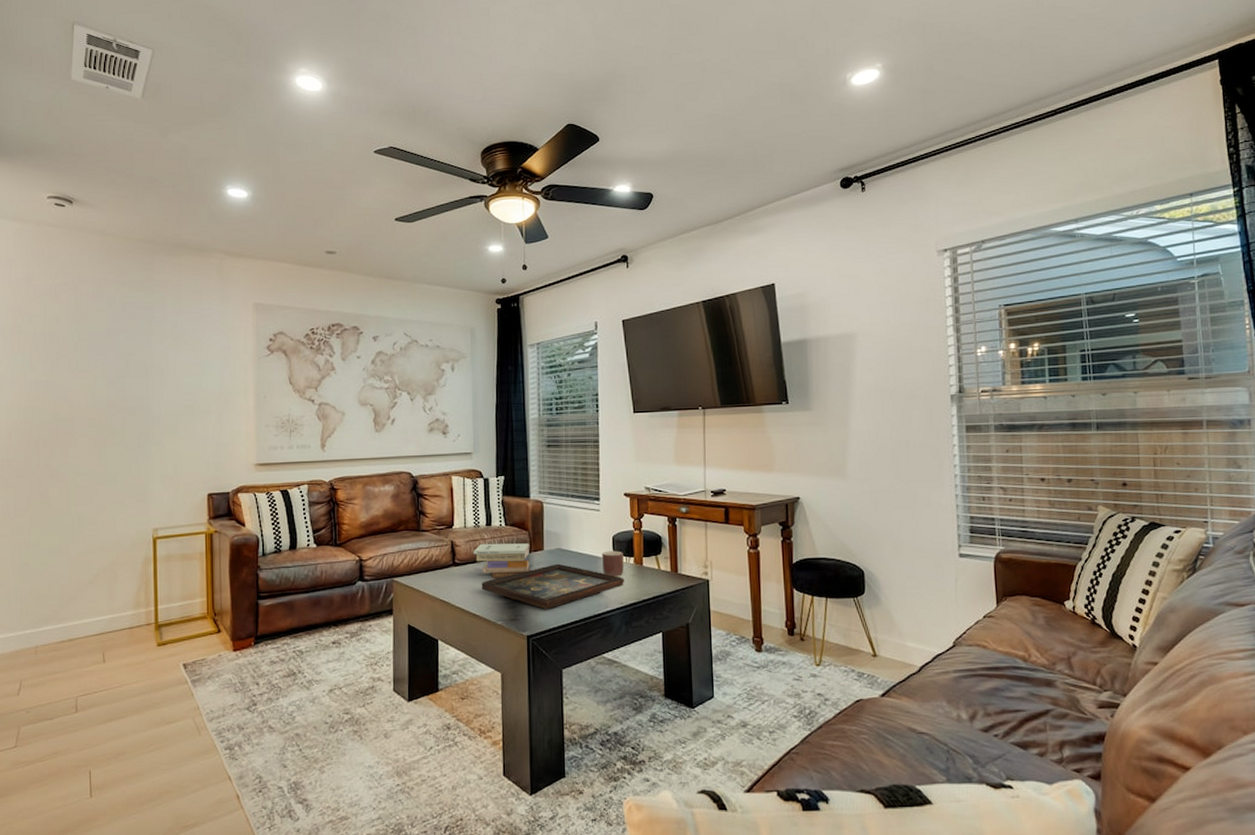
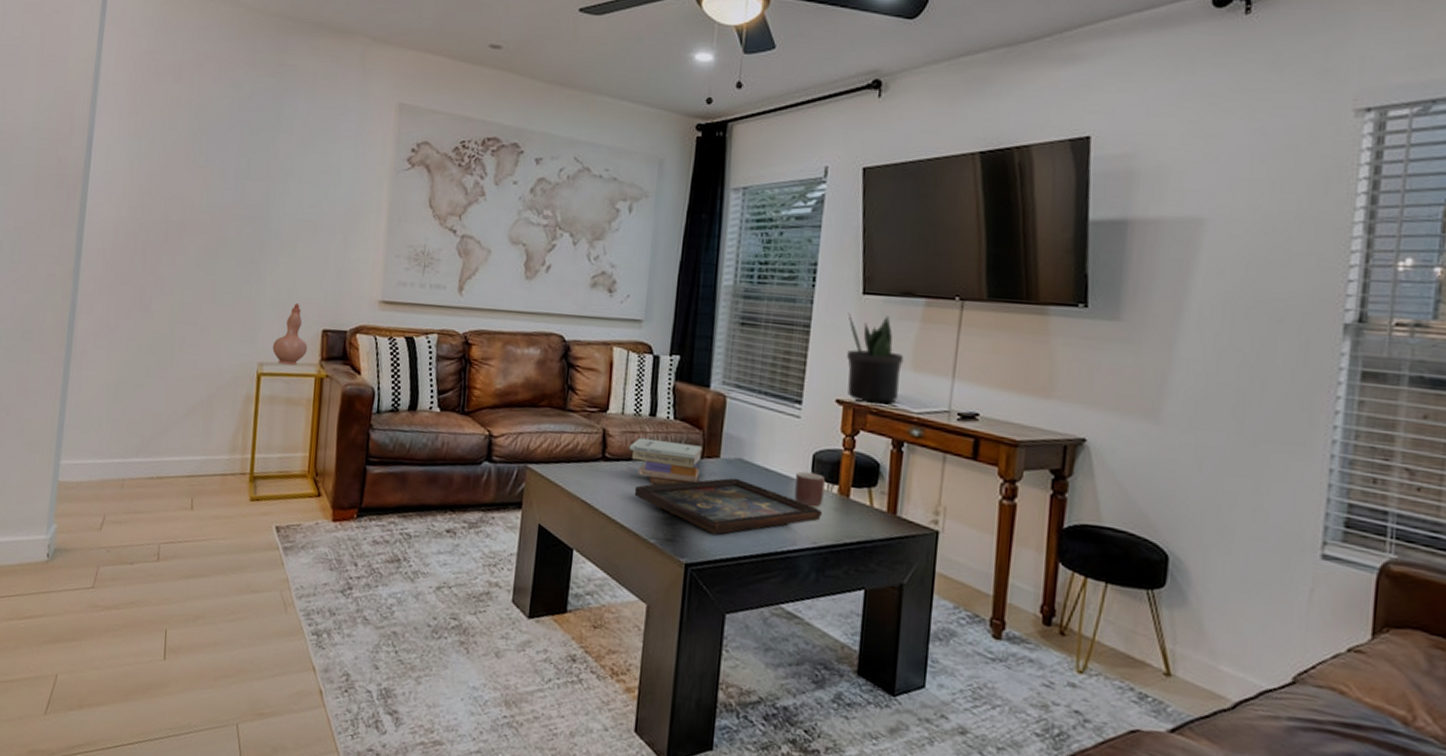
vase: none [164,474,196,527] -> present [272,302,307,366]
planter: none [624,427,669,492] -> present [847,312,904,404]

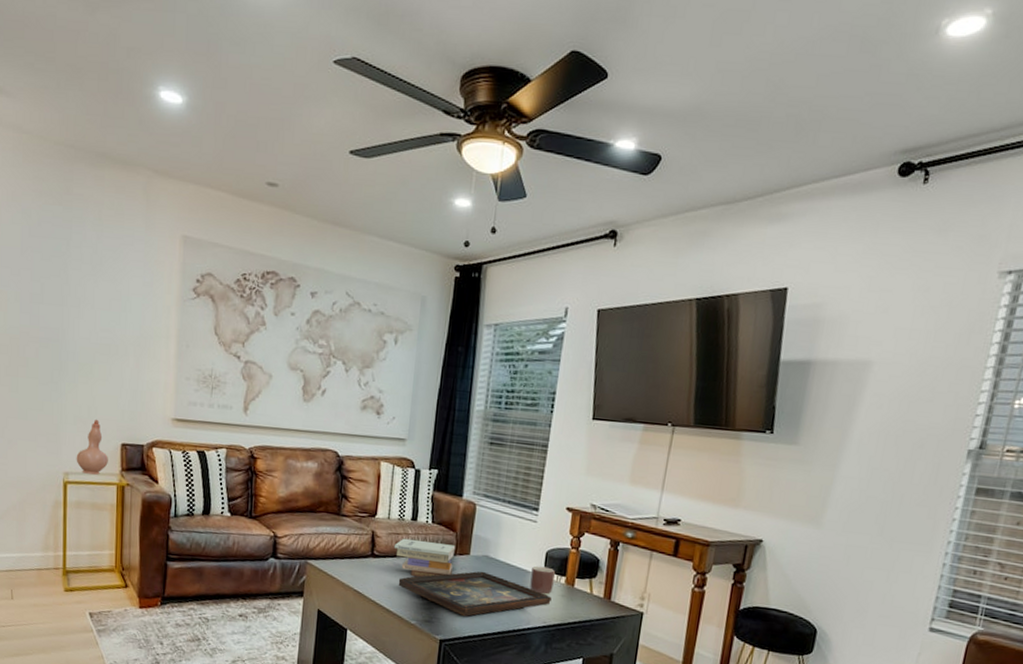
planter: present [847,312,904,404] -> none [576,435,624,511]

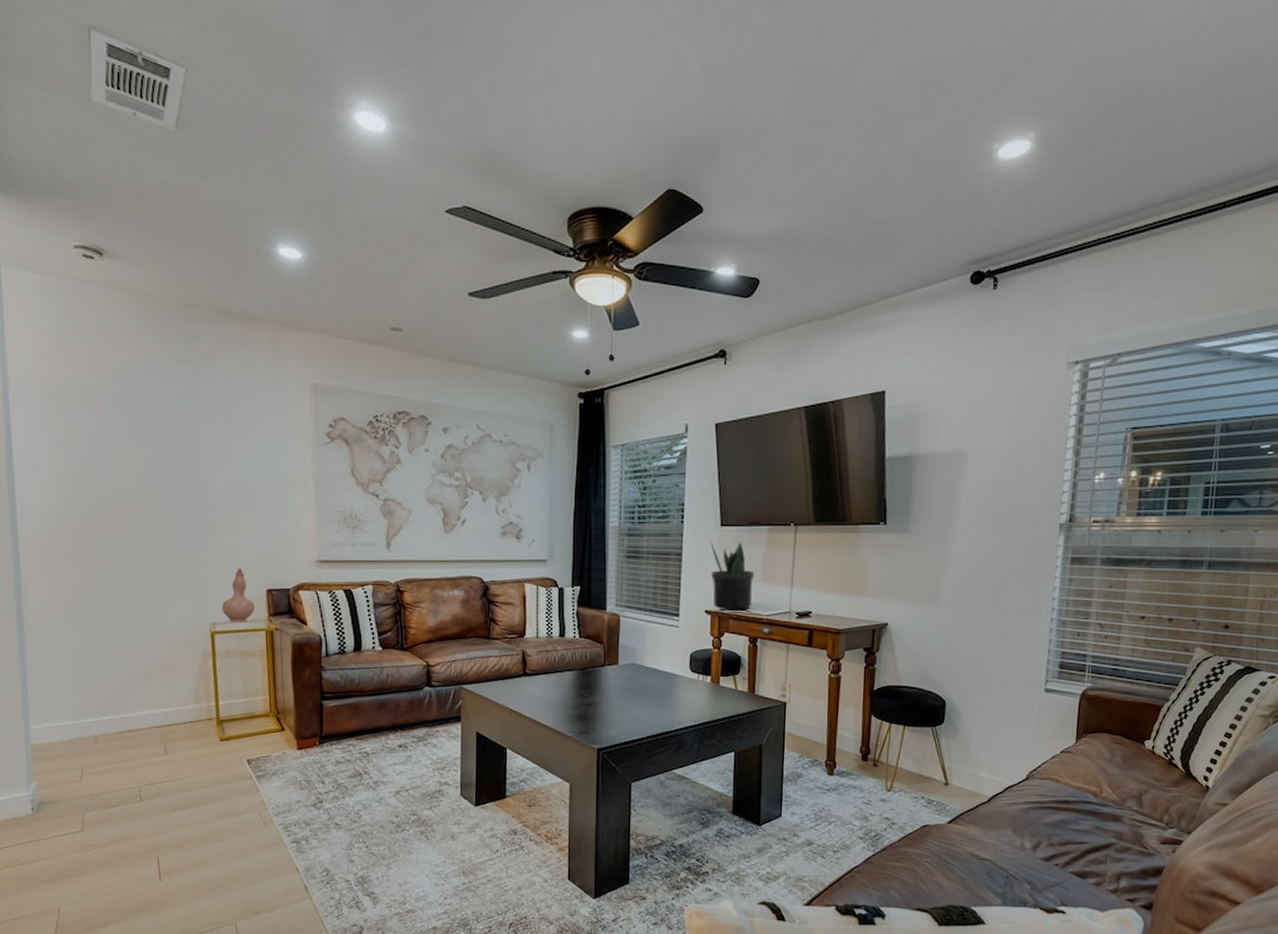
books: present [393,538,456,578] -> none [544,654,604,691]
decorative tray: present [398,571,552,617] -> none [552,679,699,724]
mug: present [530,566,555,596] -> none [678,668,700,696]
planter: none [576,435,624,511] -> present [710,541,755,611]

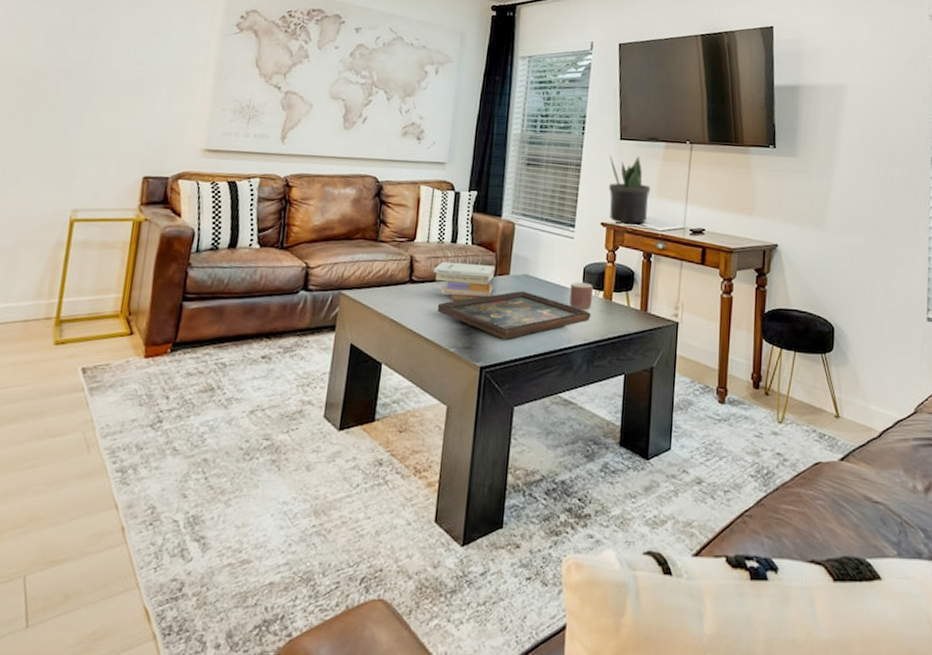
vase: present [221,567,255,622] -> none [88,152,127,211]
books: none [544,654,604,691] -> present [432,261,496,302]
decorative tray: none [552,679,699,724] -> present [437,290,591,340]
mug: none [678,668,700,696] -> present [569,282,593,312]

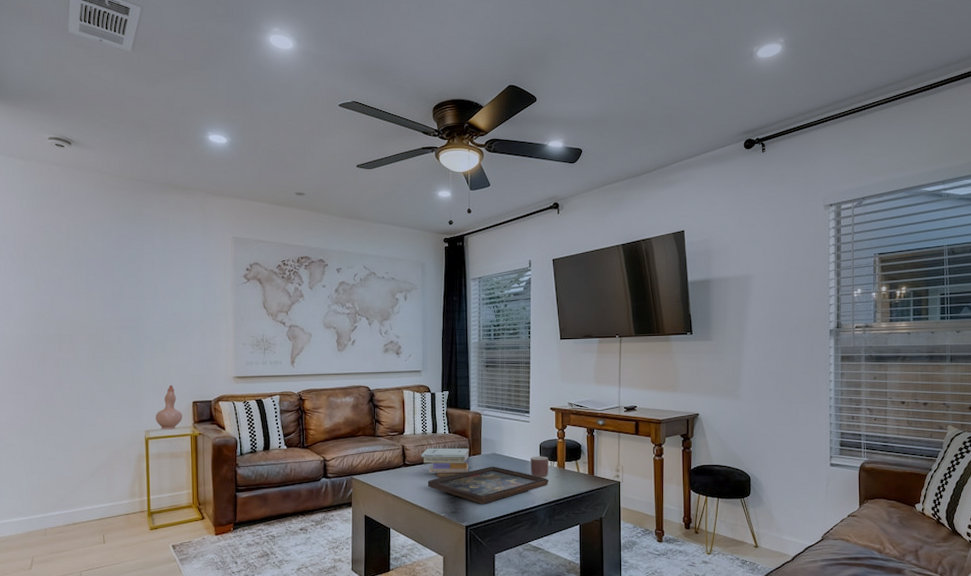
vase: none [88,152,127,211] -> present [155,384,182,429]
planter: present [609,154,651,225] -> none [552,352,589,407]

